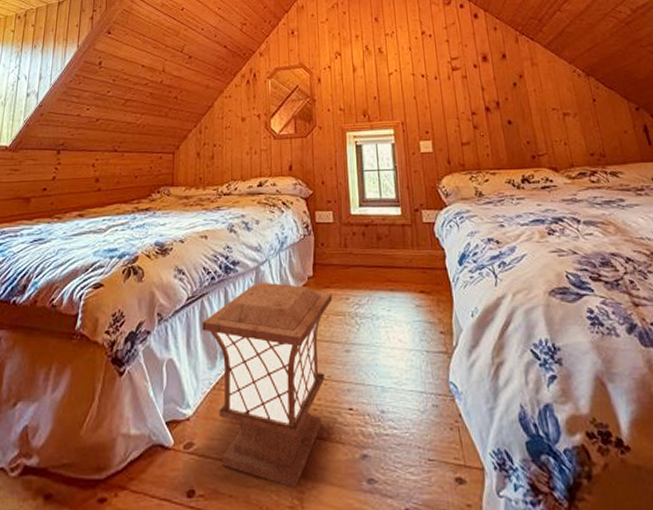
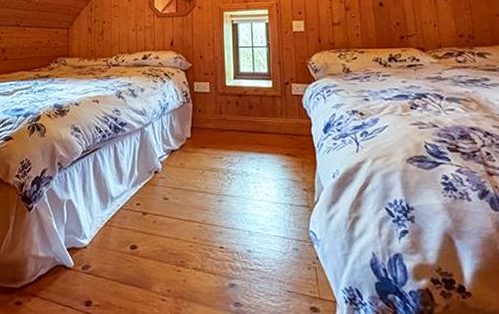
lantern: present [202,282,333,488] -> none [95,140,208,306]

